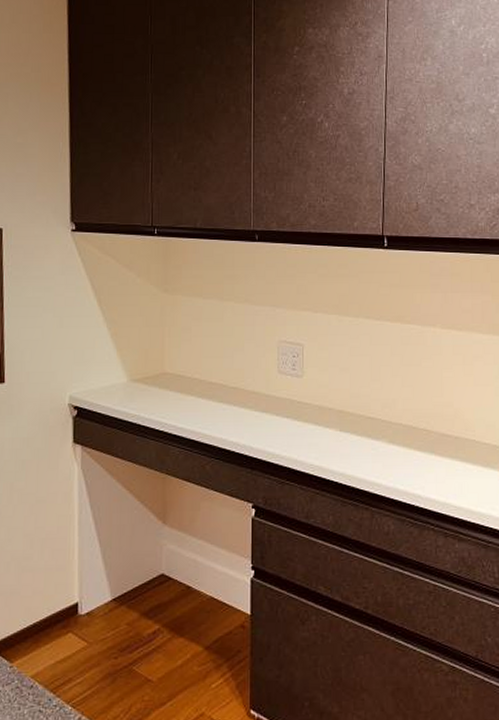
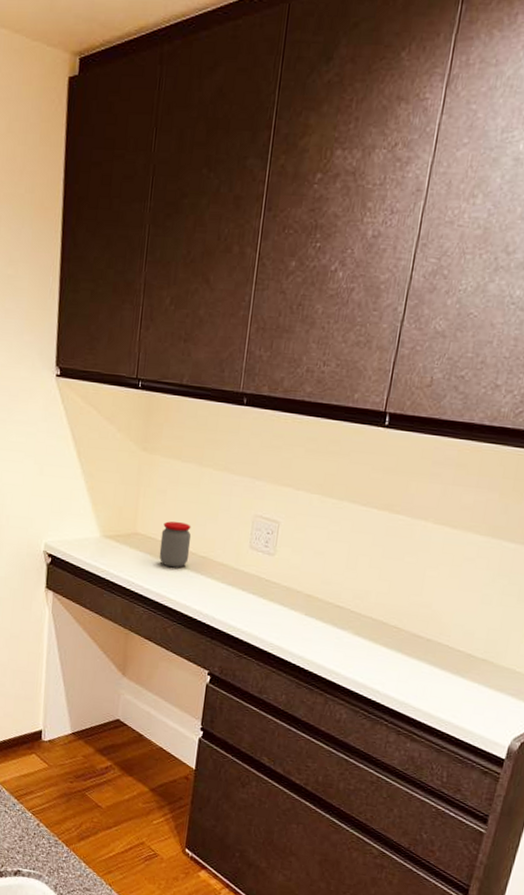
jar: none [190,356,220,403] -> present [159,521,192,568]

